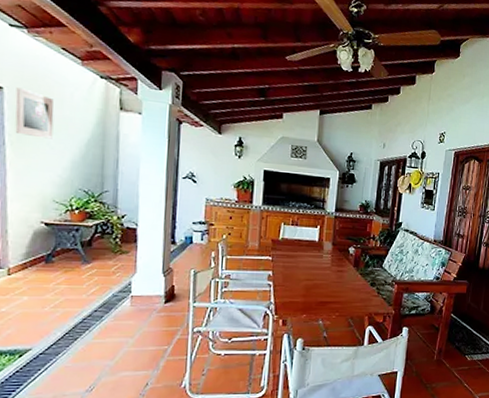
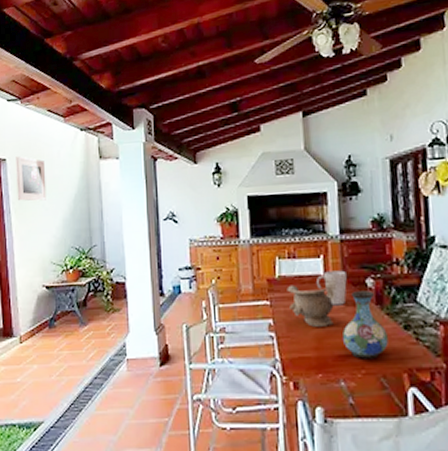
decorative bowl: none [287,246,323,280] -> present [287,284,334,327]
pitcher: none [311,238,335,265] -> present [315,270,347,306]
vase: none [325,256,359,305] -> present [342,290,388,359]

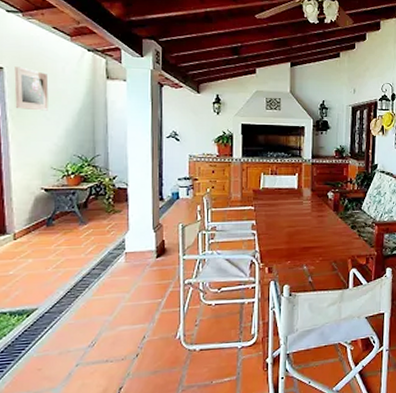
decorative bowl: present [287,284,334,327] -> none [268,195,303,227]
pitcher: present [315,270,347,306] -> none [291,185,314,211]
vase: present [342,290,388,359] -> none [307,201,340,250]

